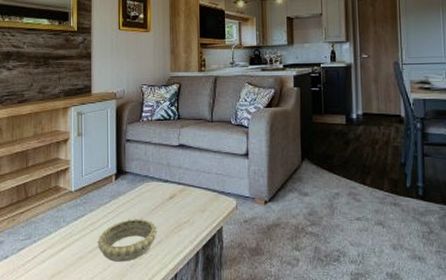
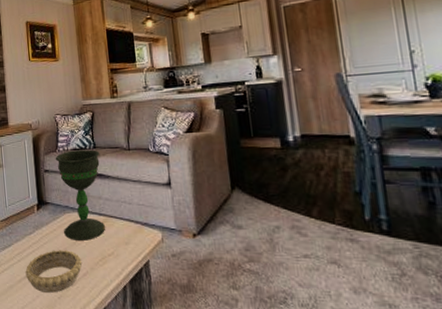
chalice: none [138,120,184,209] -> present [55,149,105,241]

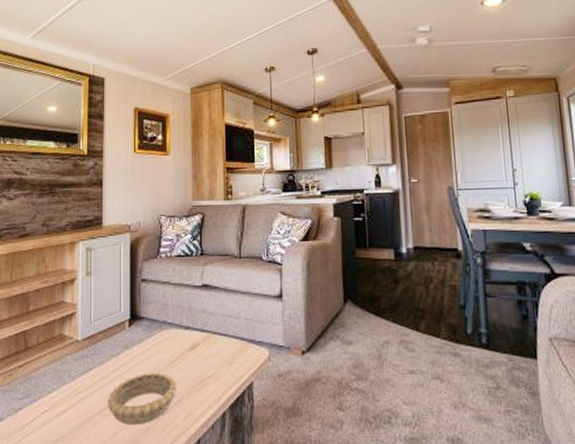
chalice: present [55,149,105,241] -> none [155,257,208,361]

